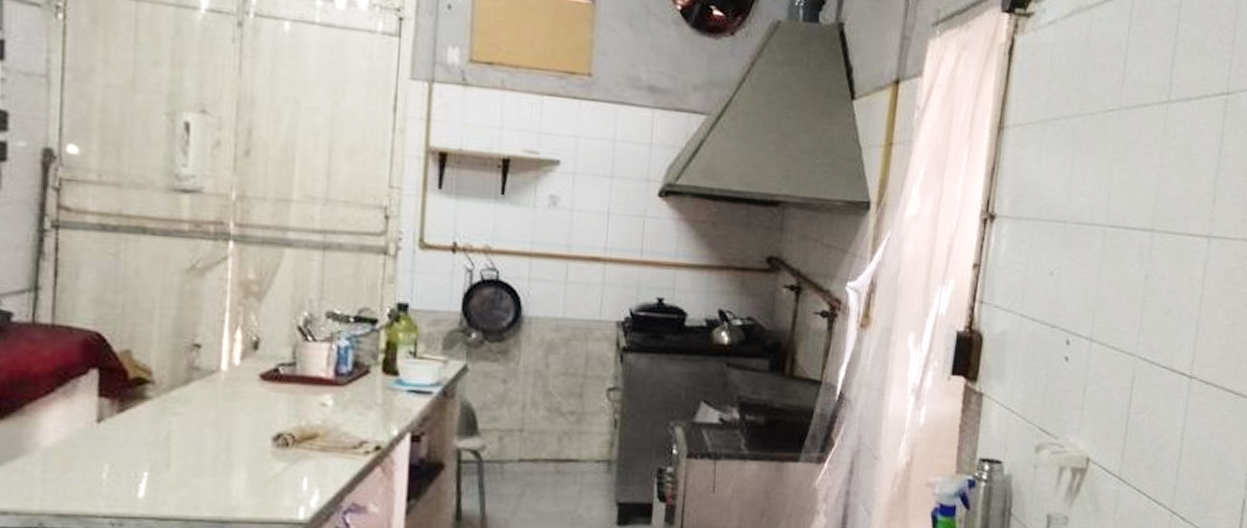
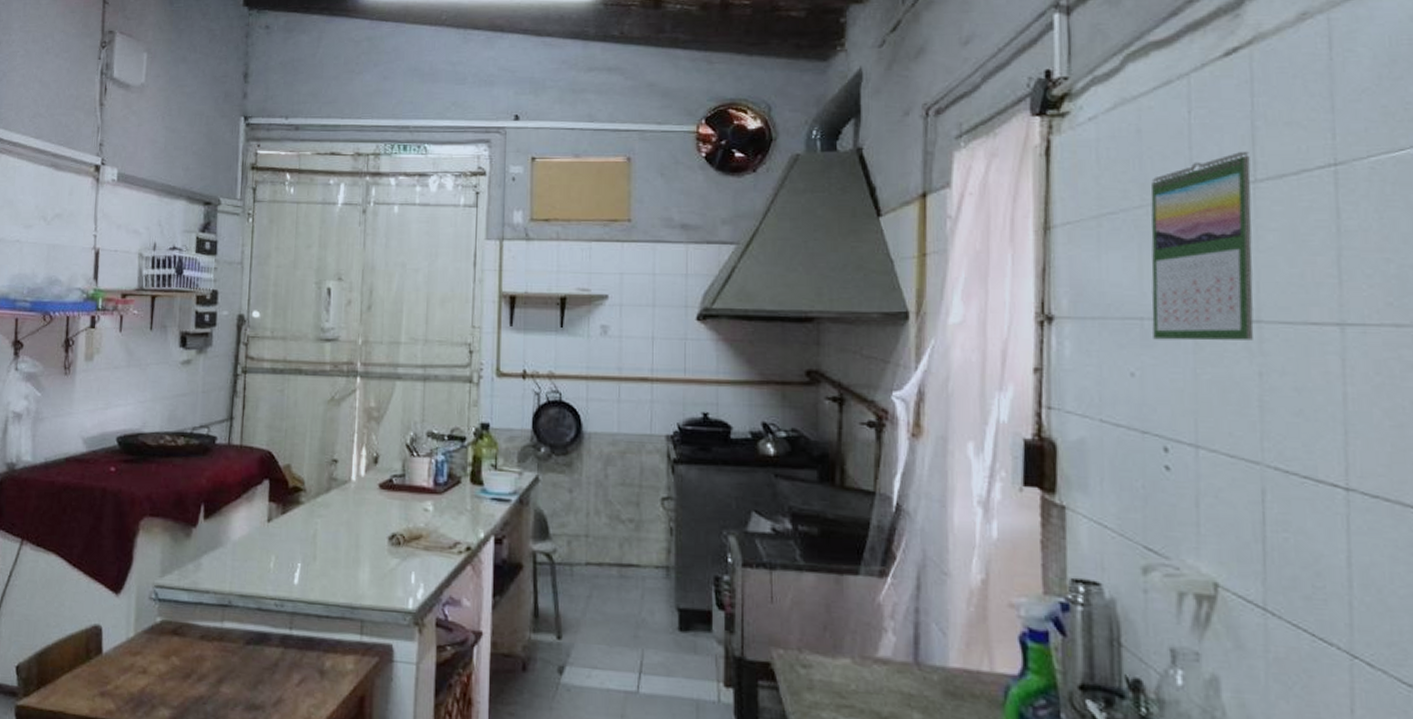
calendar: none [1072,72,1168,247] -> present [1150,151,1254,341]

